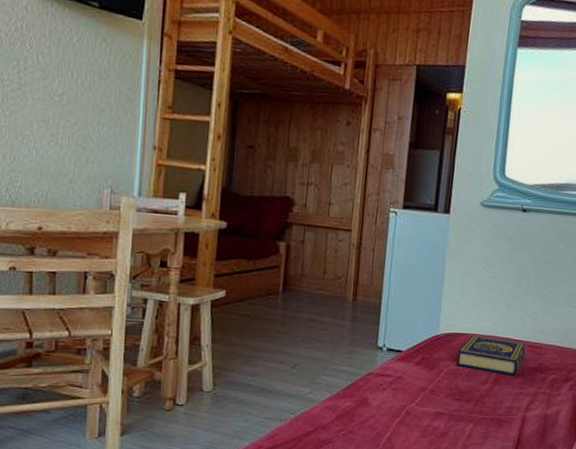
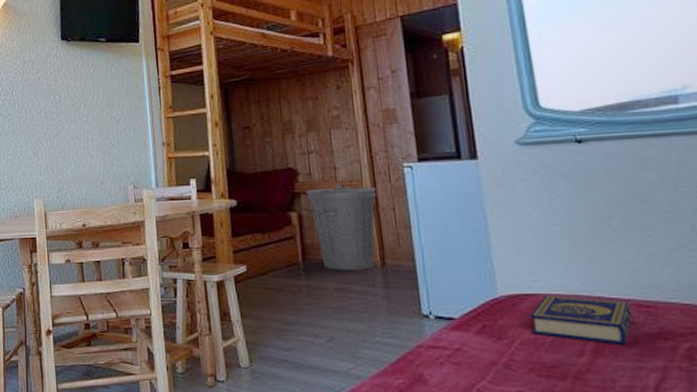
trash can: none [298,218,362,304] -> present [305,182,377,270]

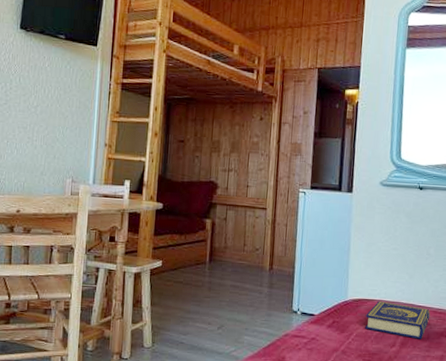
trash can: present [305,182,377,270] -> none [221,199,276,272]

